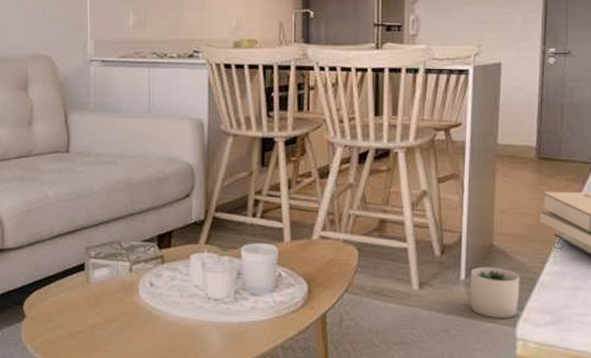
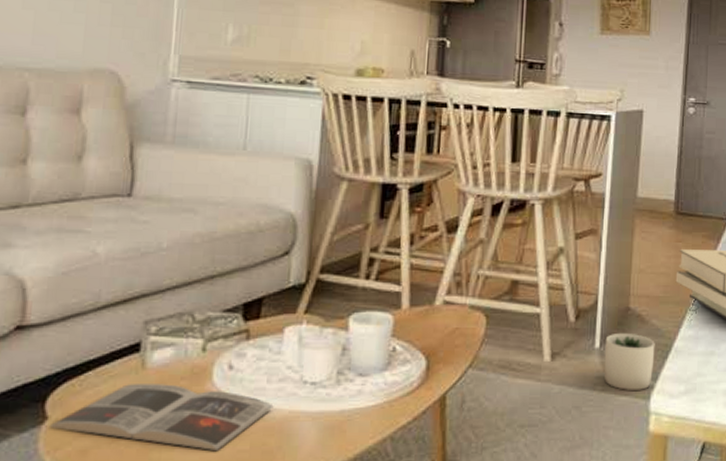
magazine: none [27,294,186,347] -> present [49,384,274,450]

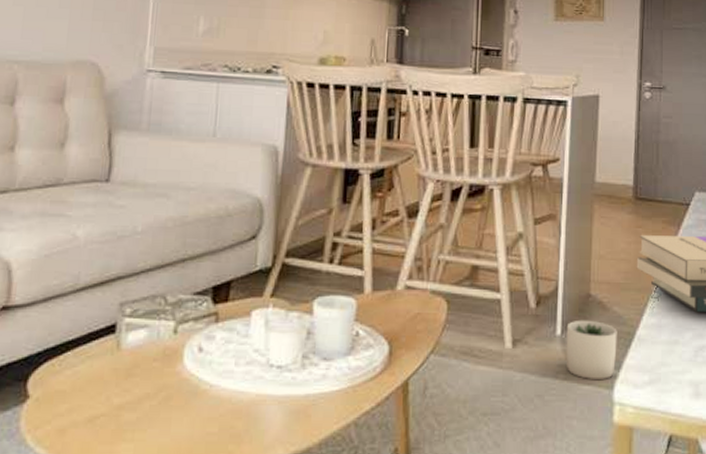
magazine: present [49,384,274,450] -> none [30,365,241,432]

